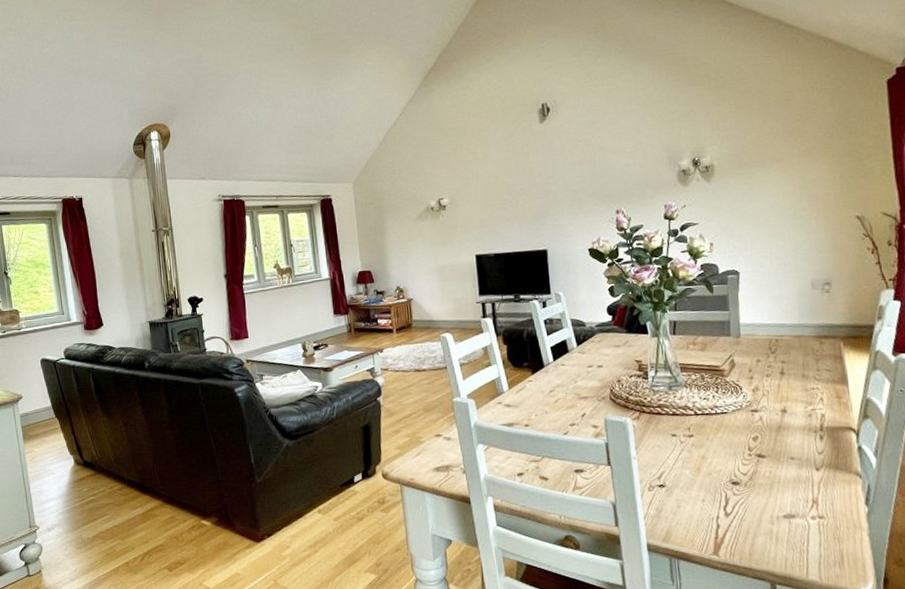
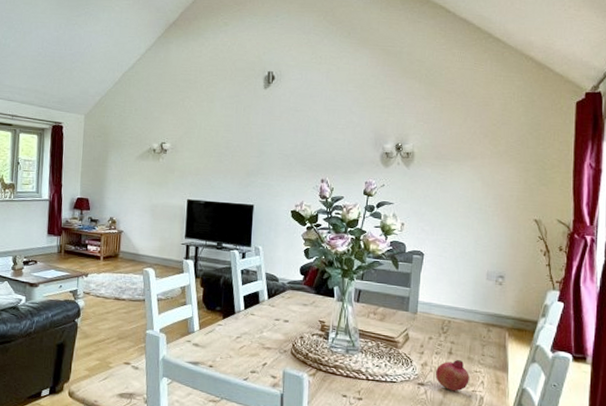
fruit: none [768,378,807,413] -> present [435,359,470,391]

